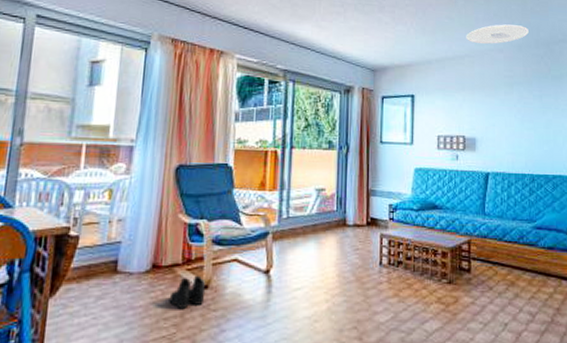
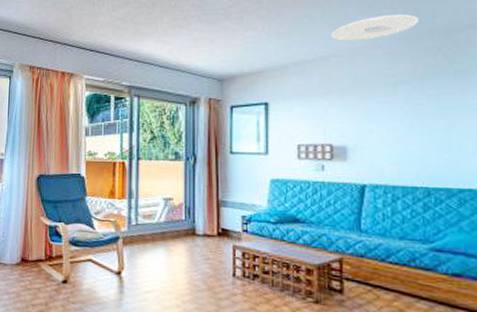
boots: present [169,275,206,308] -> none [35,270,65,298]

